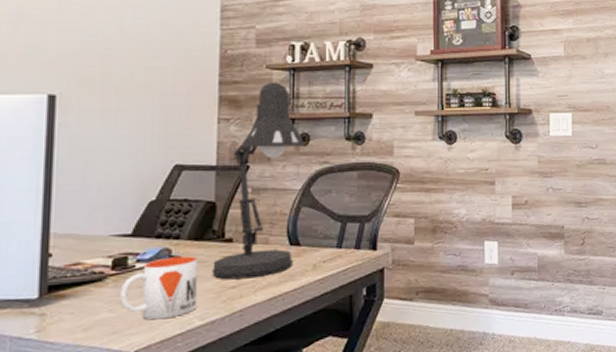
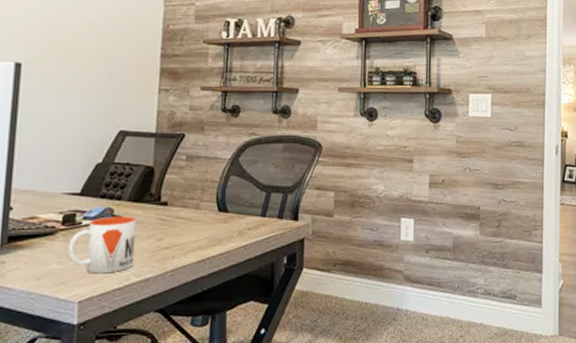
desk lamp: present [212,82,305,280] -> none [148,56,235,241]

